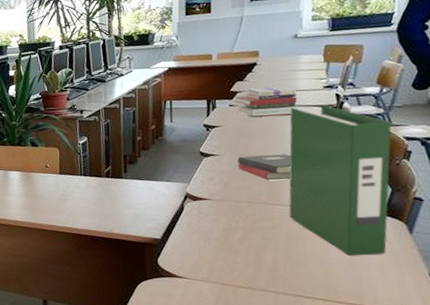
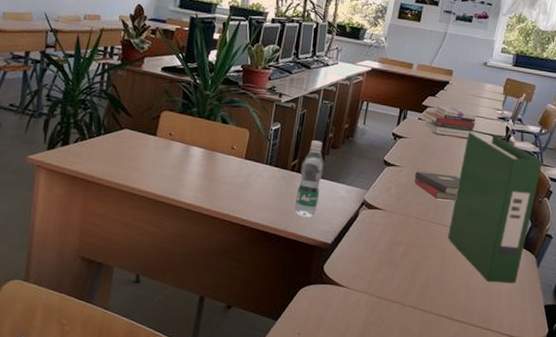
bottle: none [115,145,140,218] -> present [295,140,324,218]

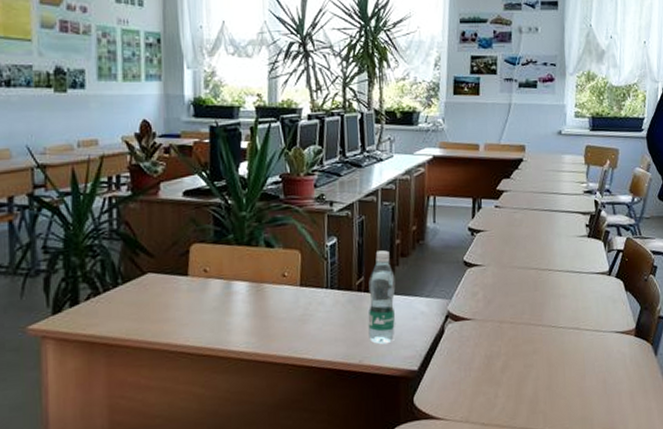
hardback book: present [414,171,460,201] -> none [502,266,554,297]
books: present [423,105,477,140] -> none [500,187,561,223]
binder: present [447,132,543,283] -> none [550,211,641,382]

